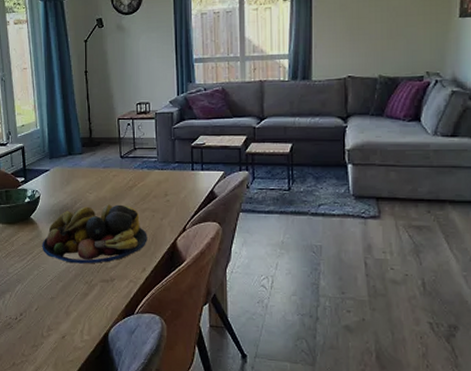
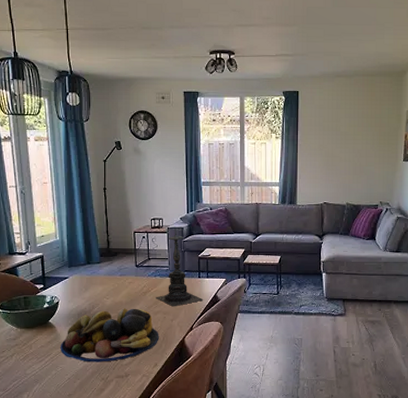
candle holder: none [143,114,198,204] -> present [156,229,204,307]

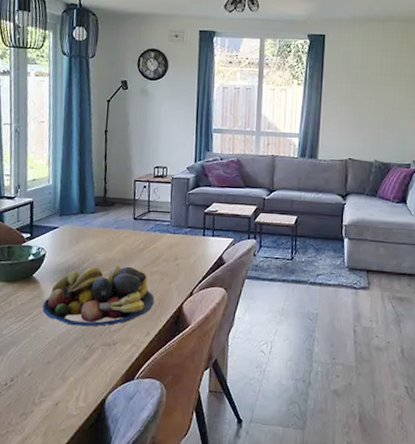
candle holder: present [156,229,204,307] -> none [153,179,207,268]

